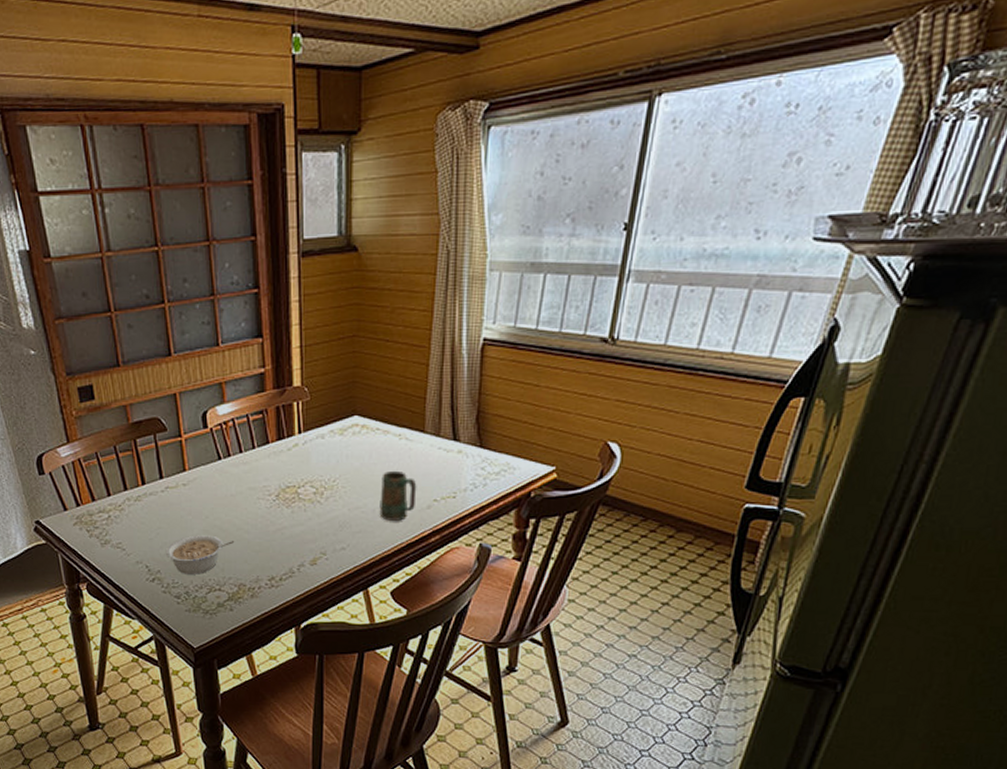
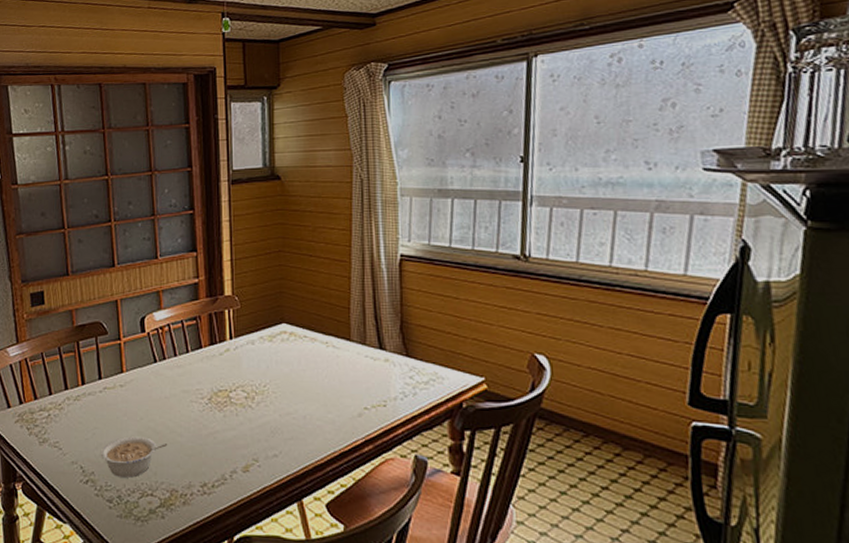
mug: present [379,470,417,521] -> none [310,377,347,428]

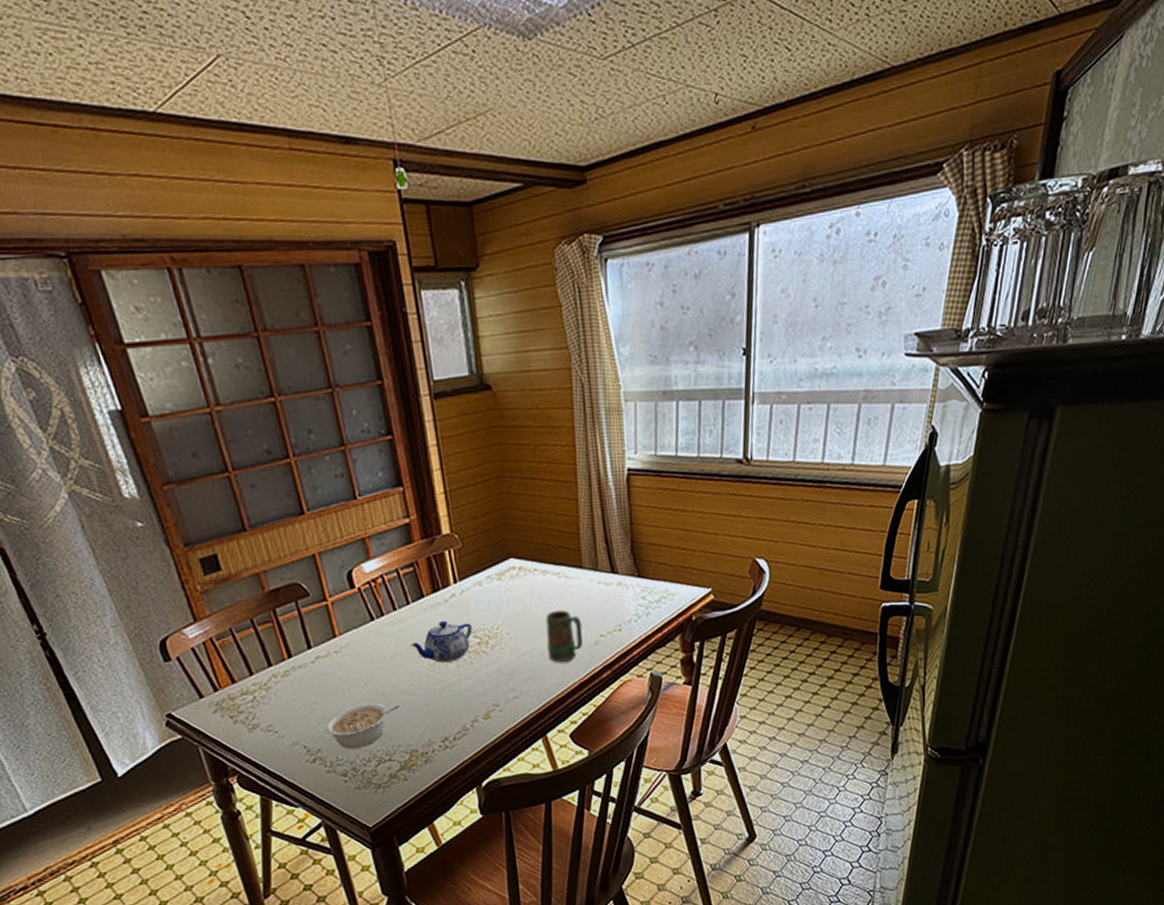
teapot: none [185,372,241,411] -> present [410,621,472,663]
mug: none [310,377,347,428] -> present [545,610,583,663]

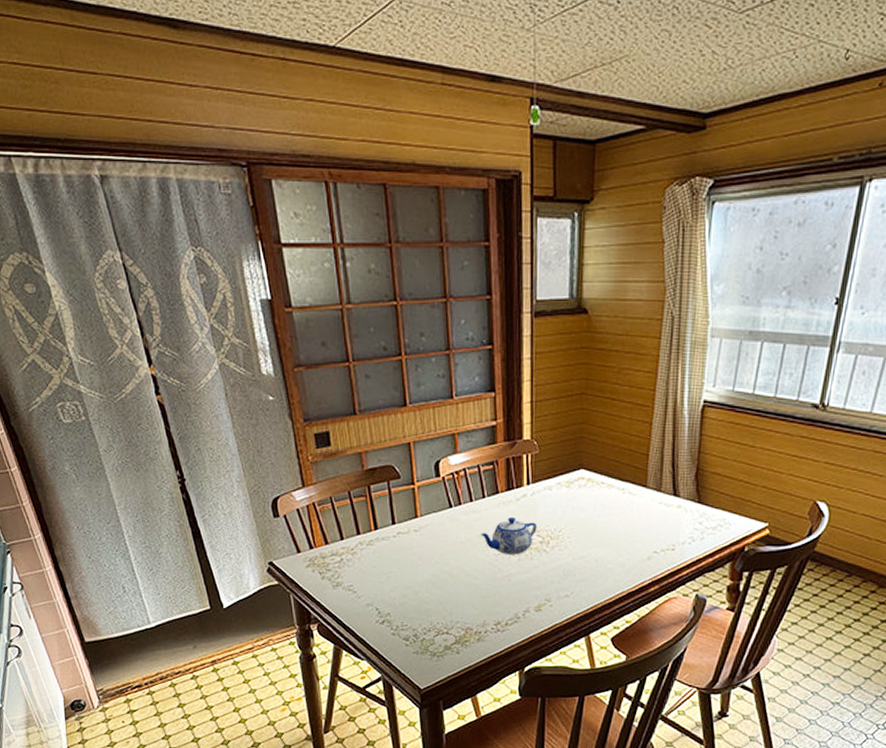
legume: present [324,702,400,749] -> none [395,579,463,618]
mug: present [545,610,583,663] -> none [602,522,638,571]

